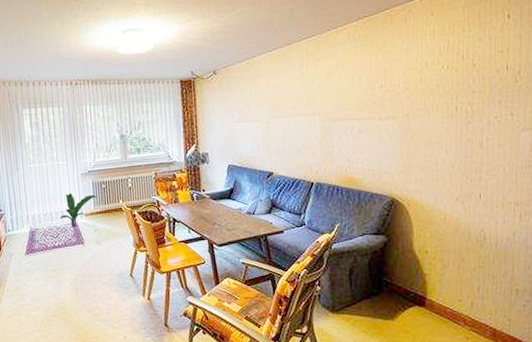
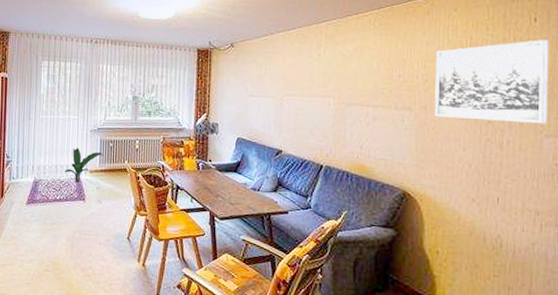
wall art: none [415,35,524,123] -> present [435,39,549,124]

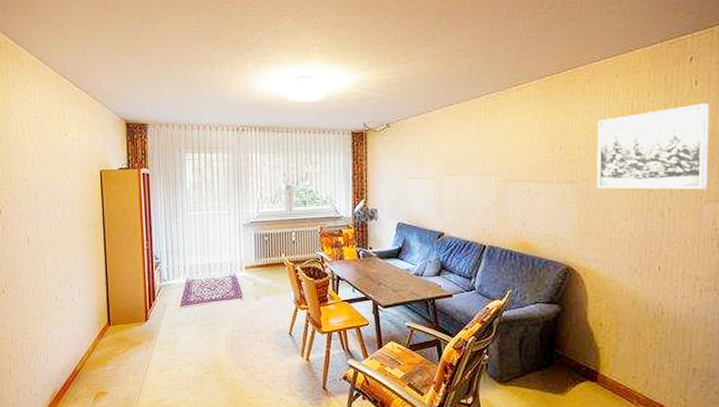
indoor plant: present [64,148,104,182] -> none [218,244,259,280]

